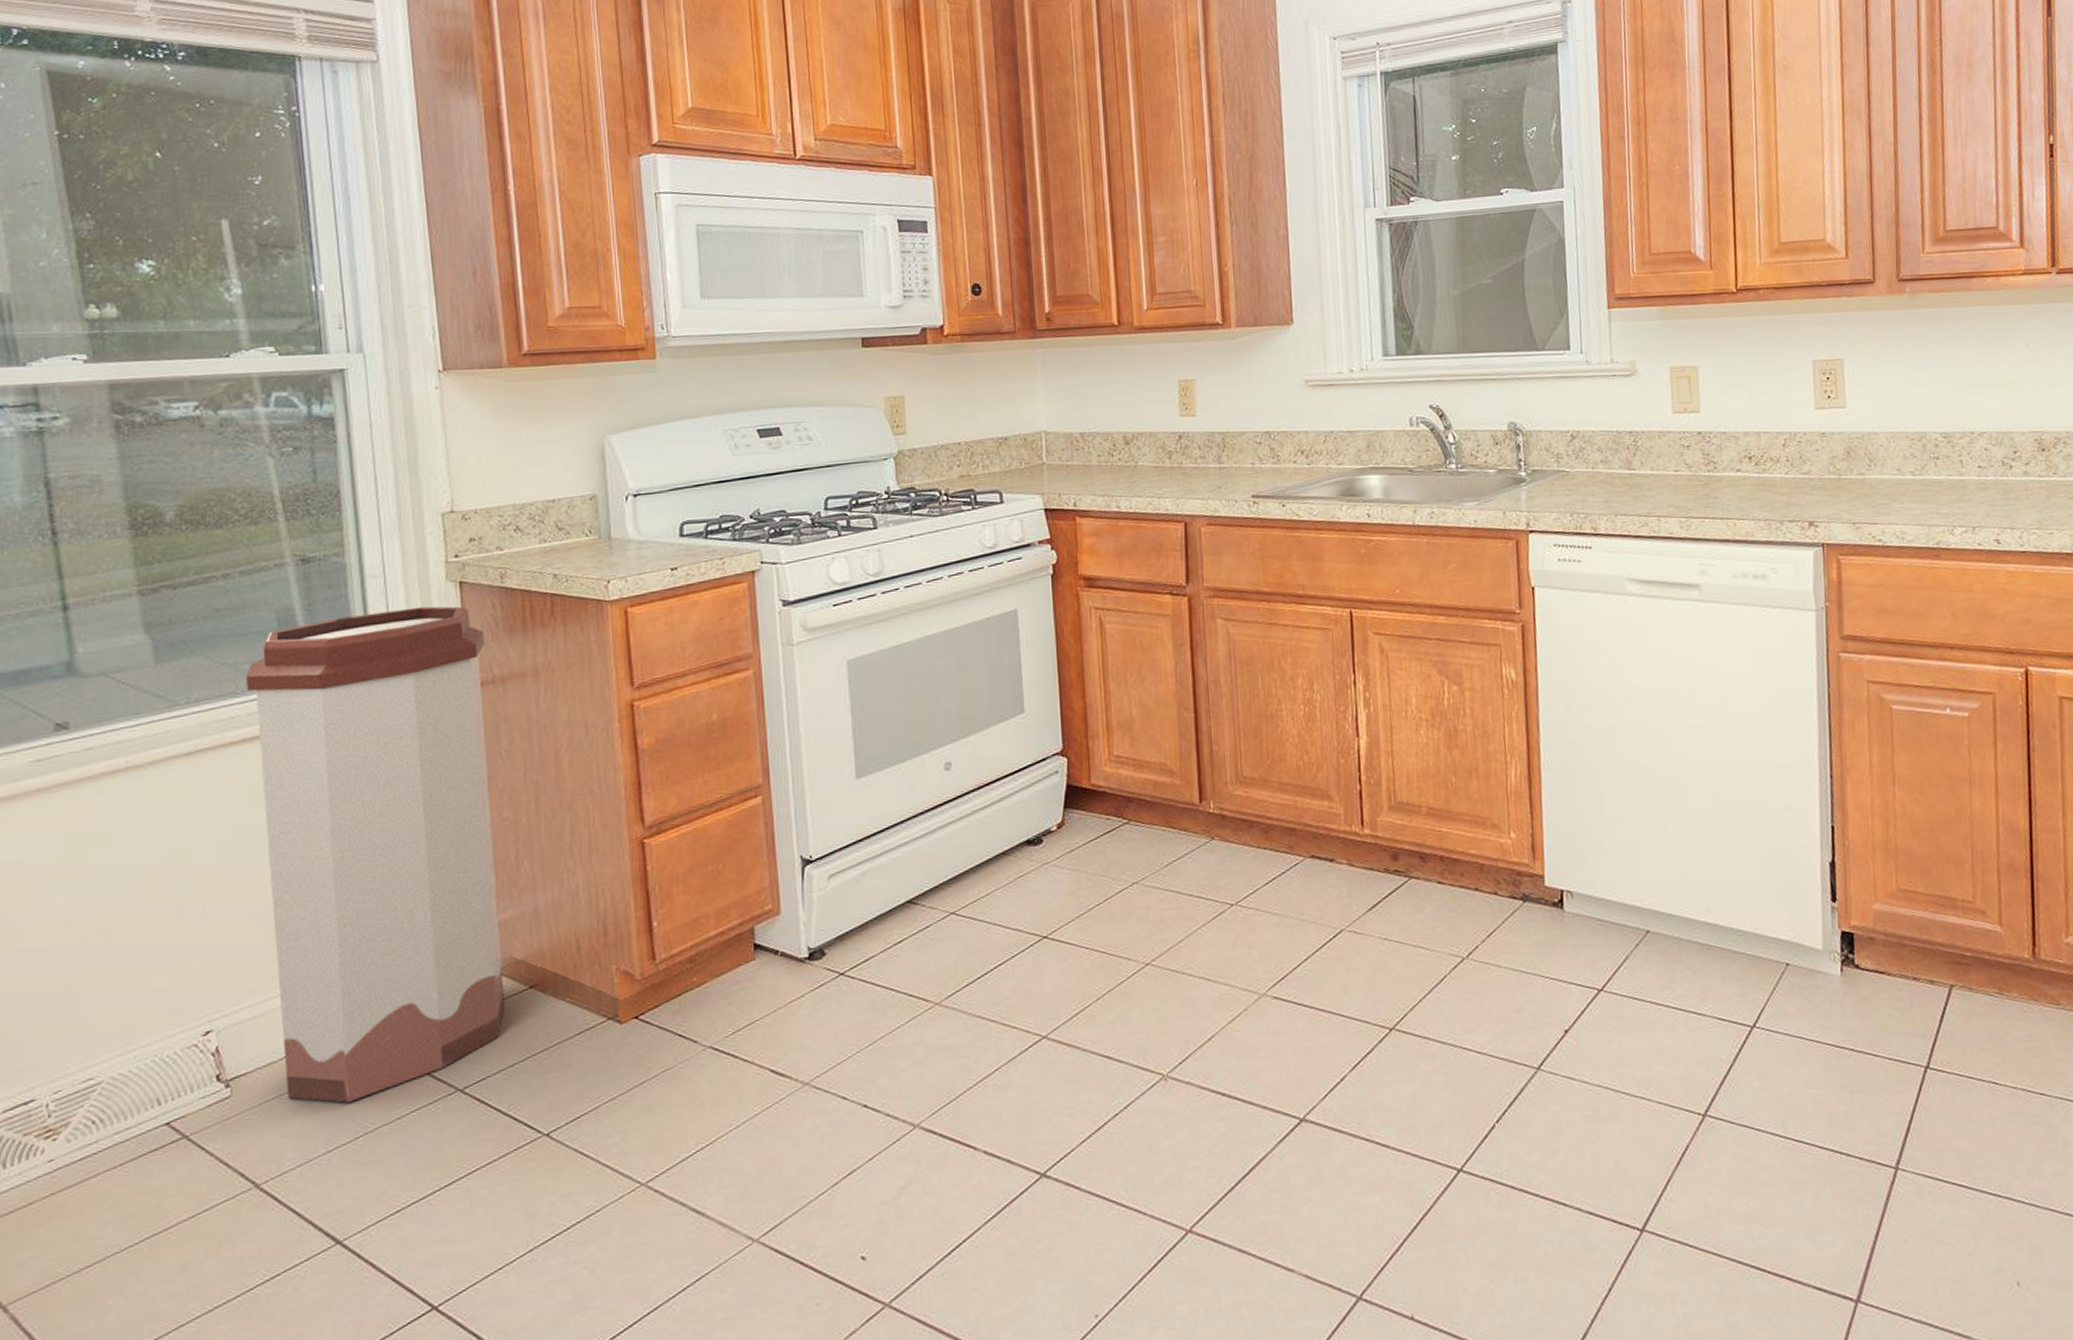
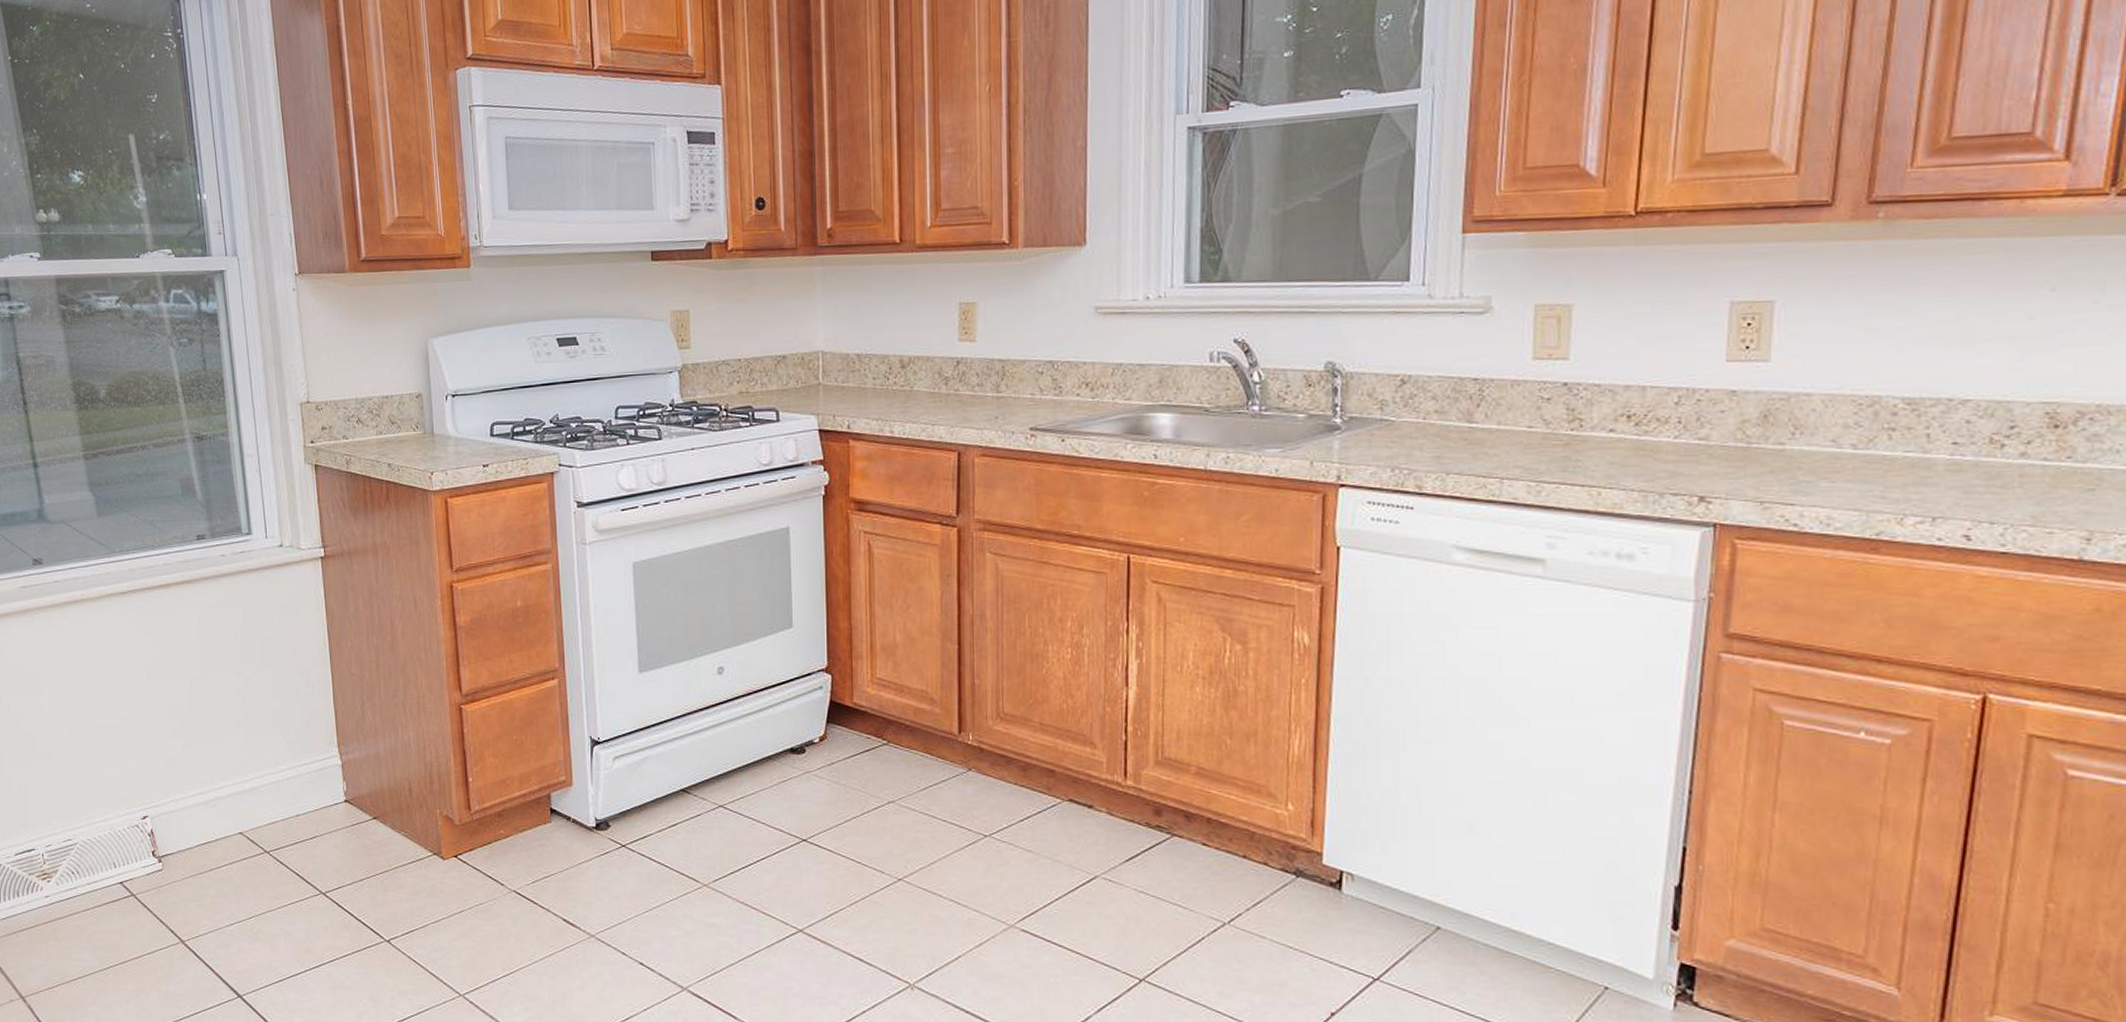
trash can: present [246,606,506,1103] -> none [161,484,356,889]

